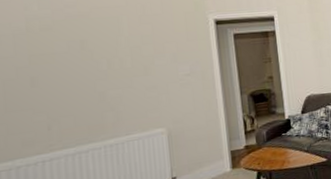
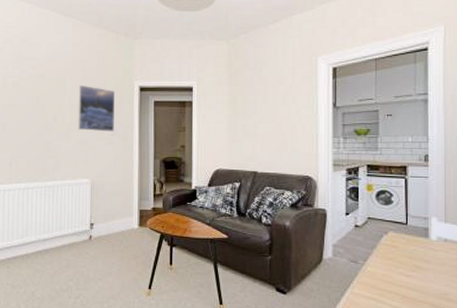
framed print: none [138,22,190,74] -> present [78,85,116,132]

